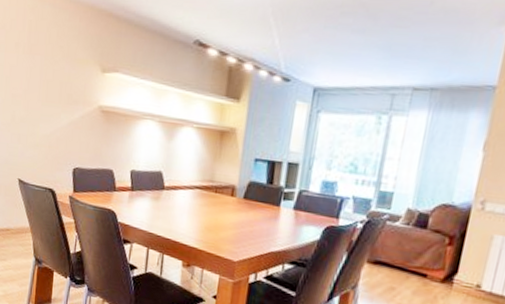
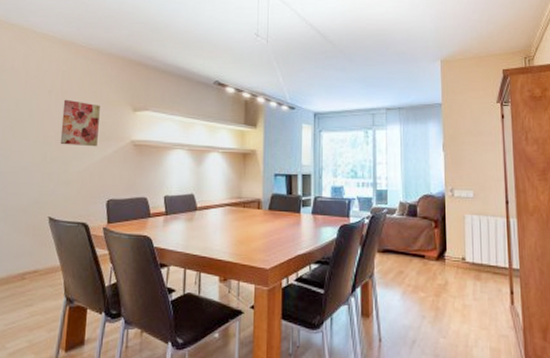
wall art: none [28,54,68,110] -> present [60,99,100,147]

